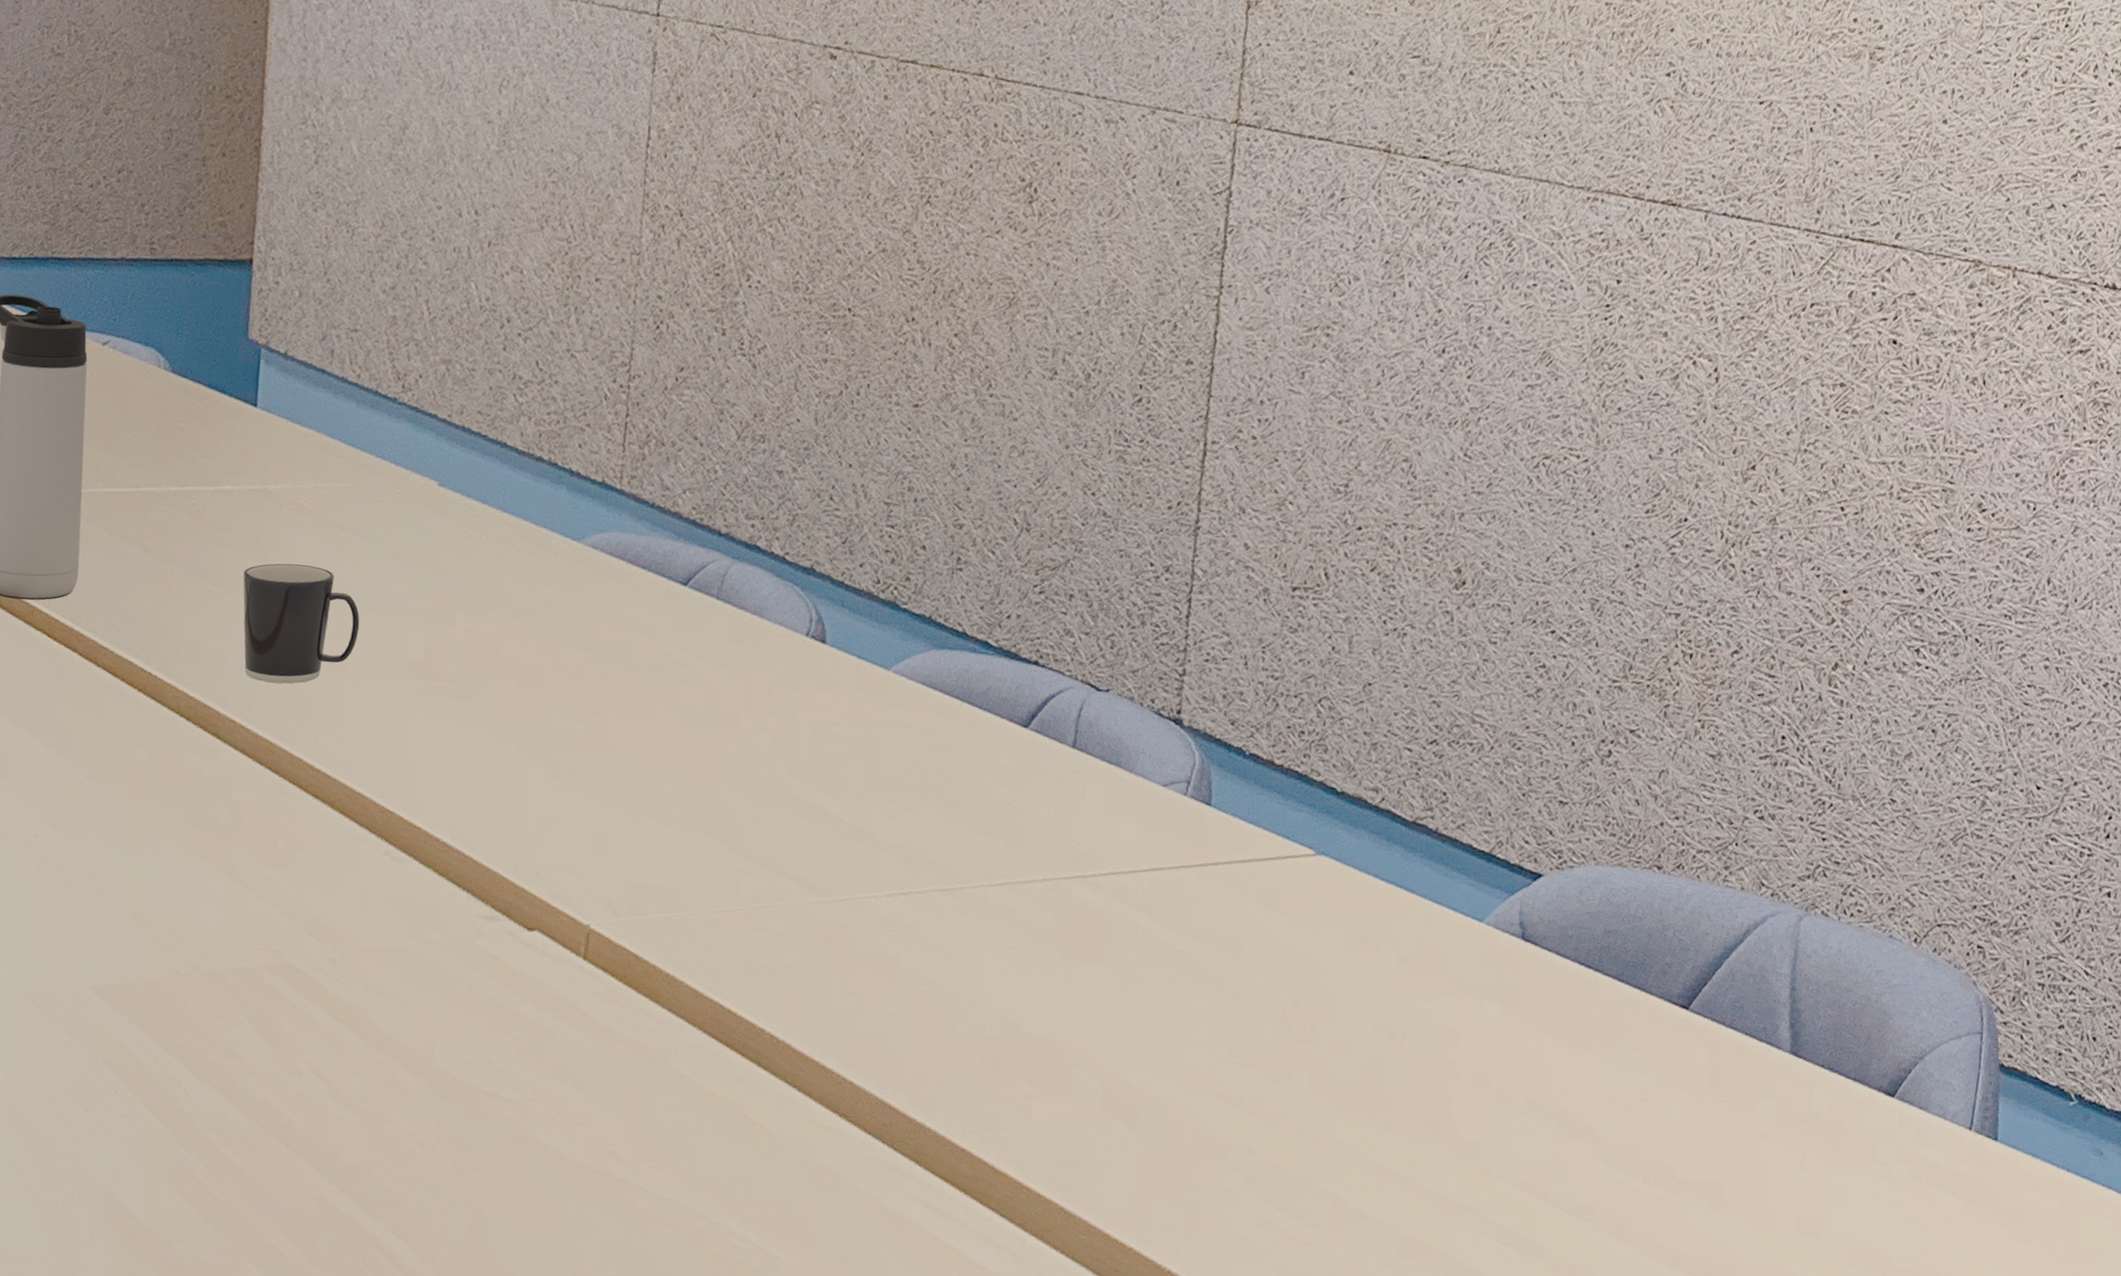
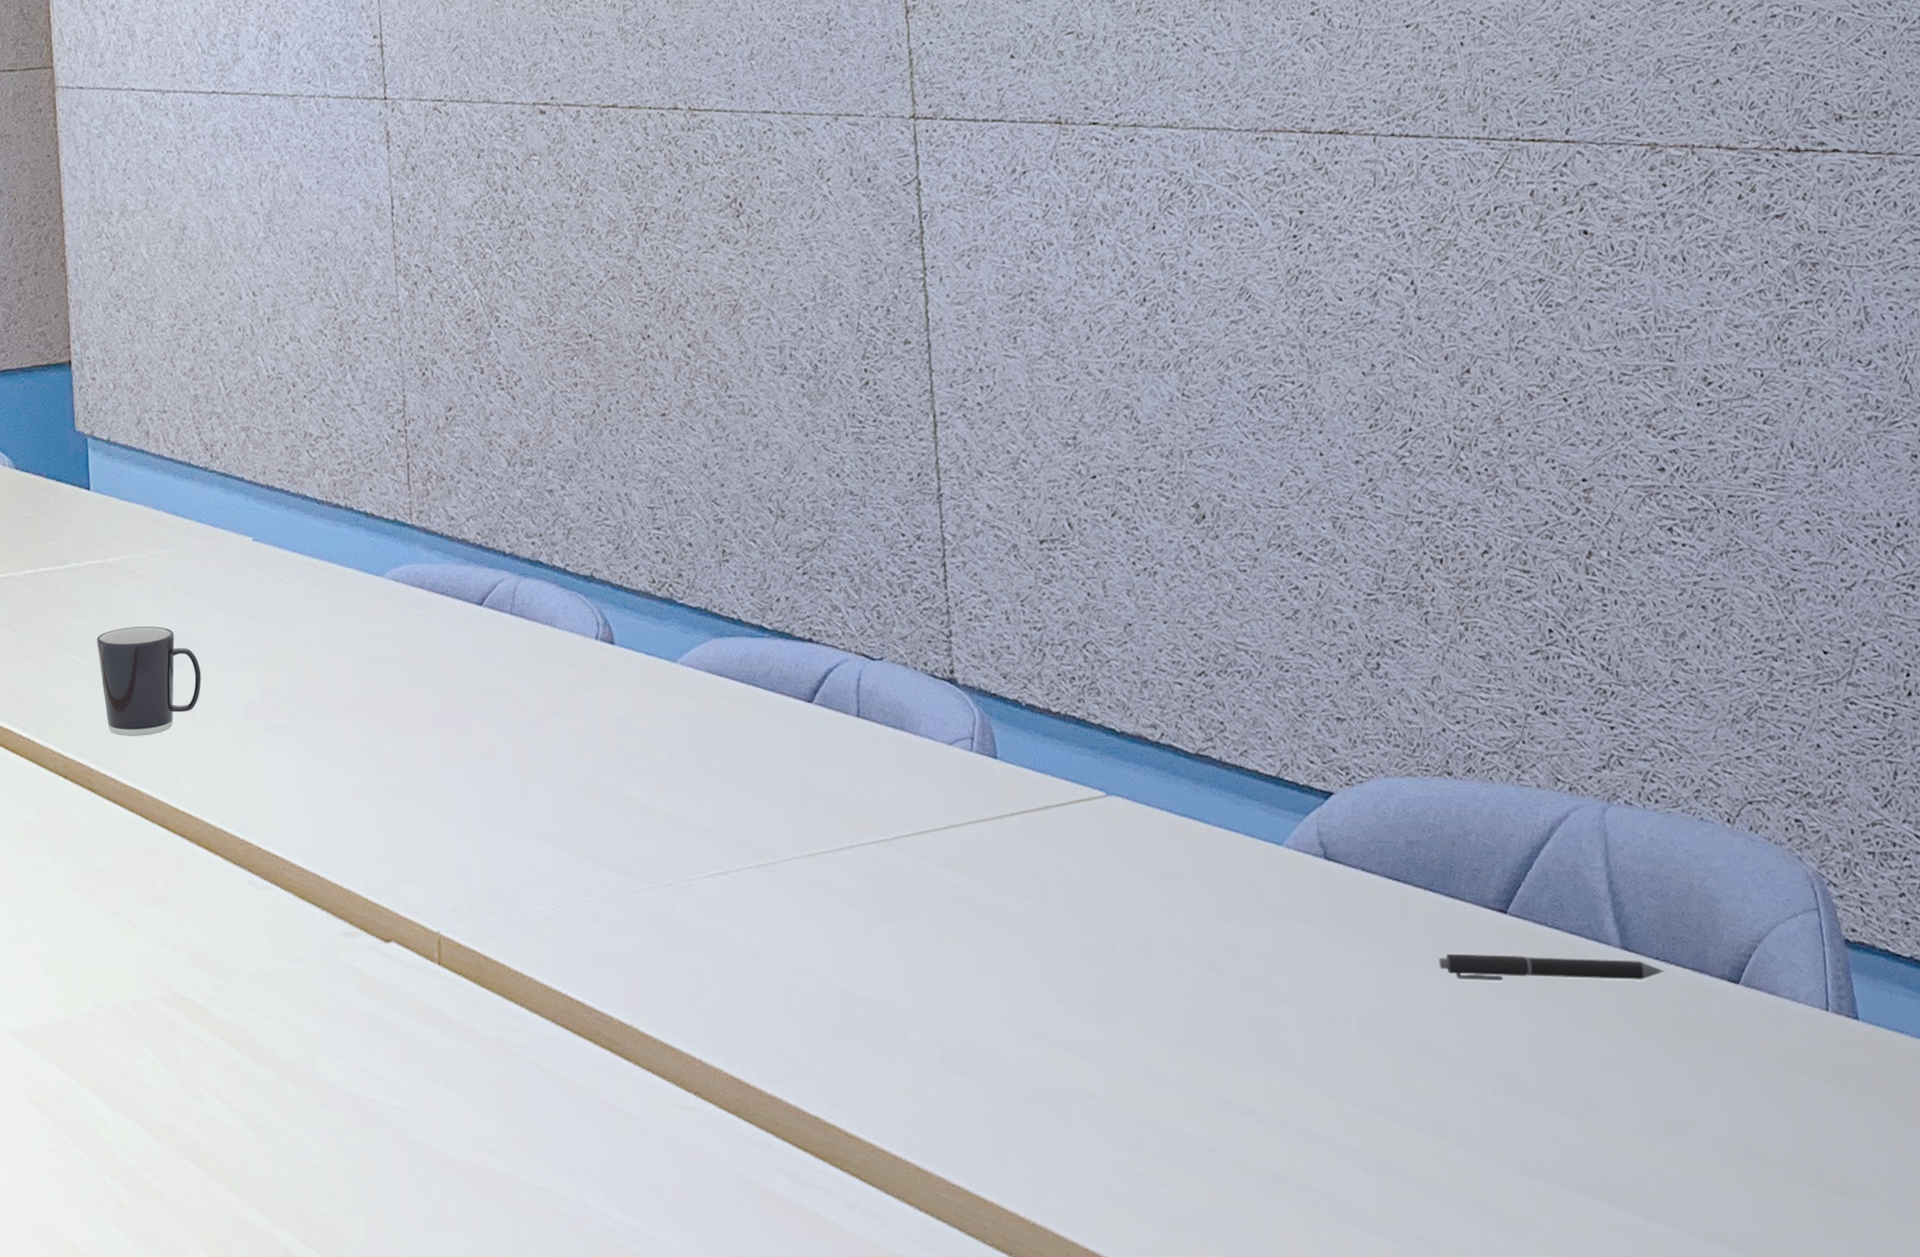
pen: none [1614,1043,1828,1085] -> present [1439,953,1665,982]

